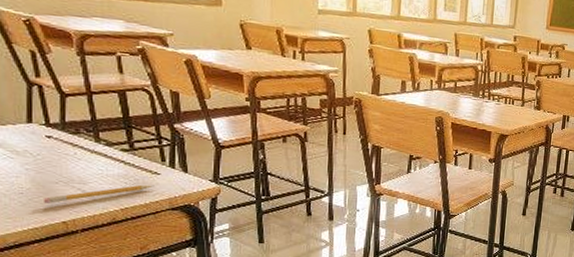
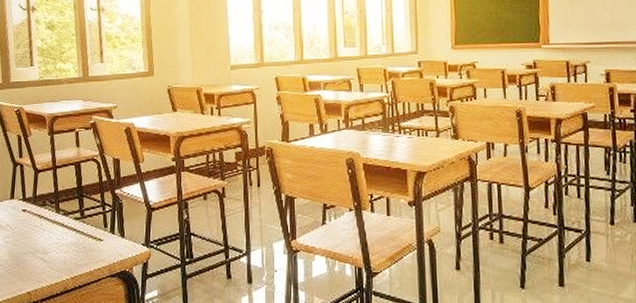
pencil: present [42,184,155,205] -> none [15,252,98,275]

